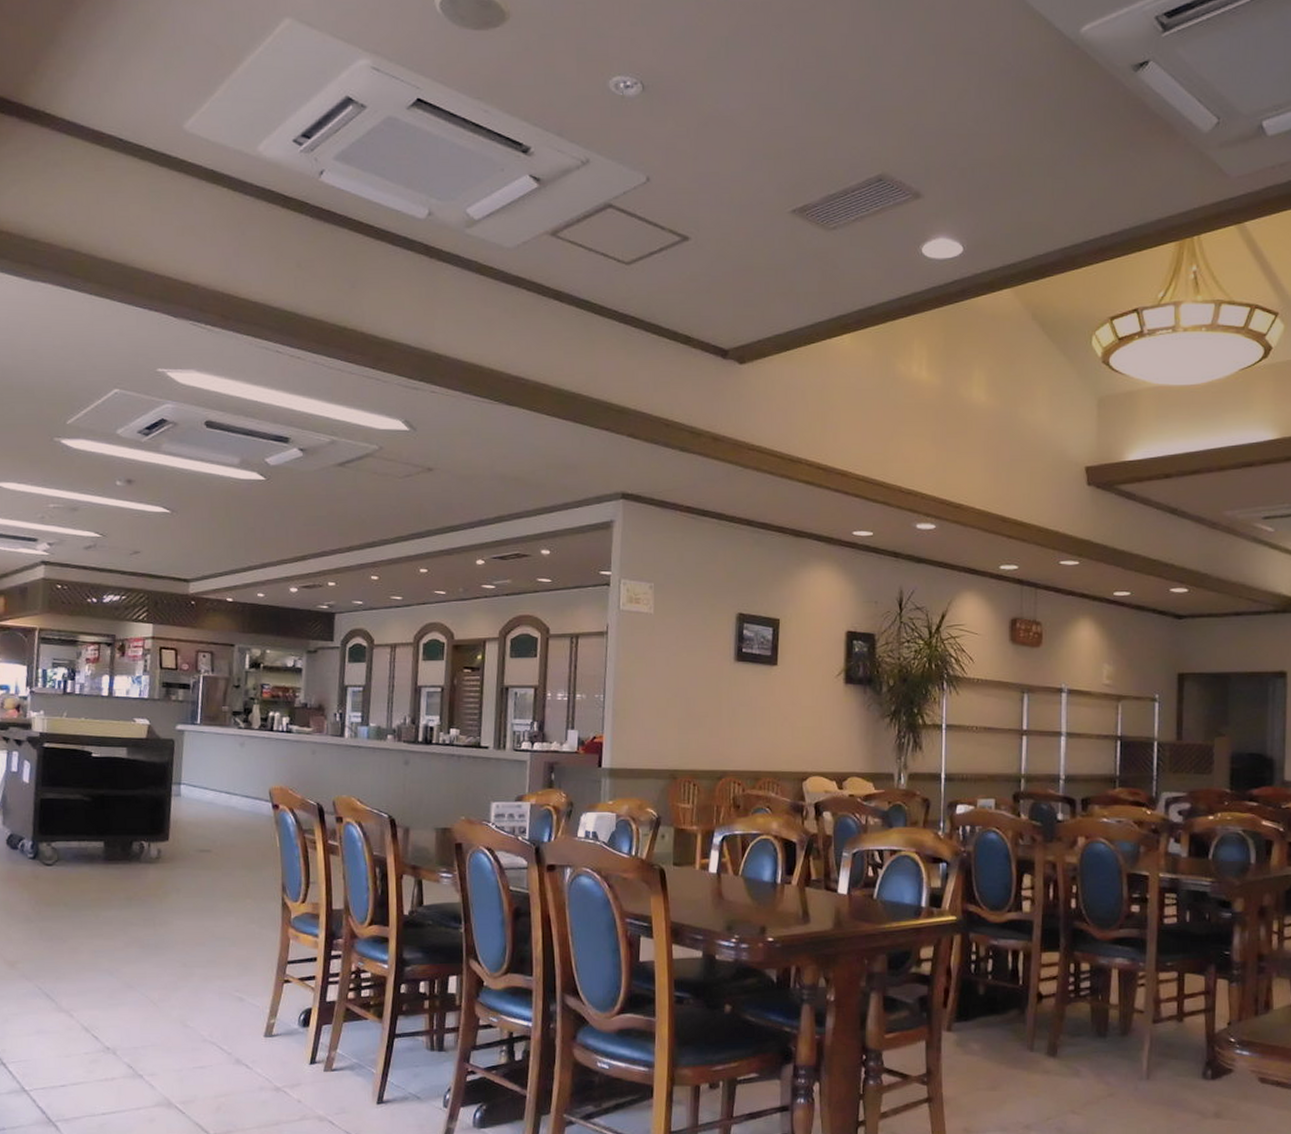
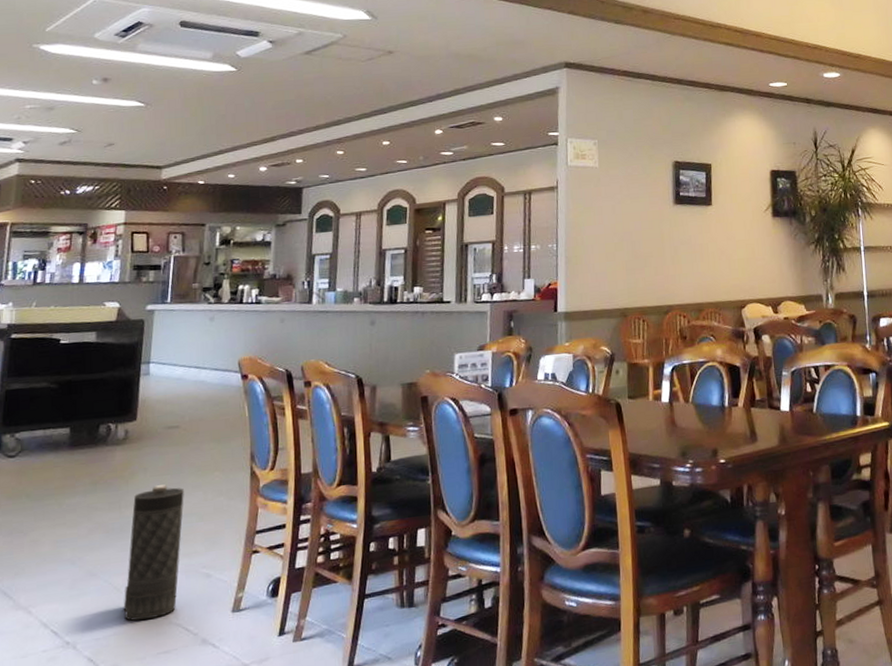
canister: none [159,907,217,1035] -> present [123,484,184,621]

